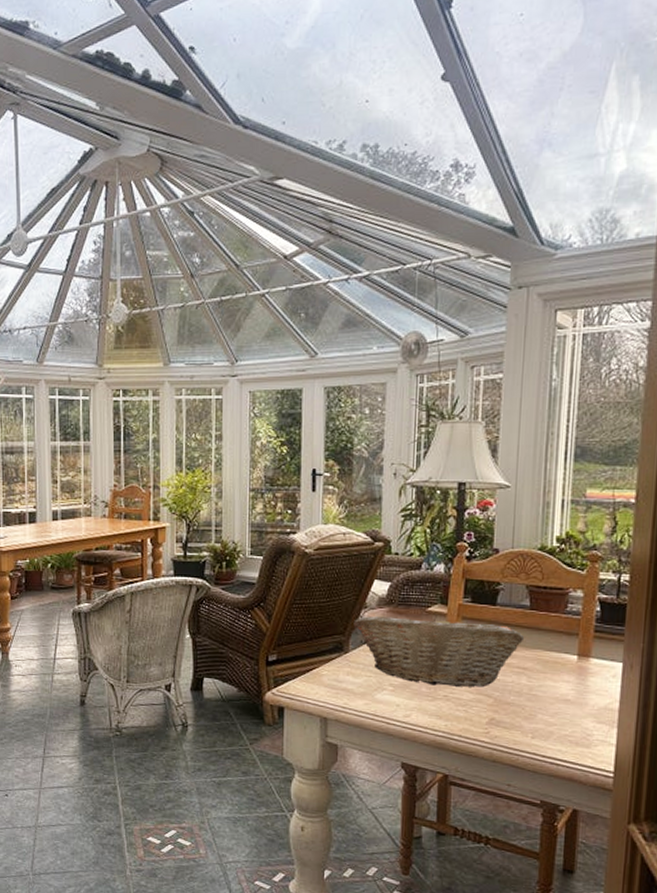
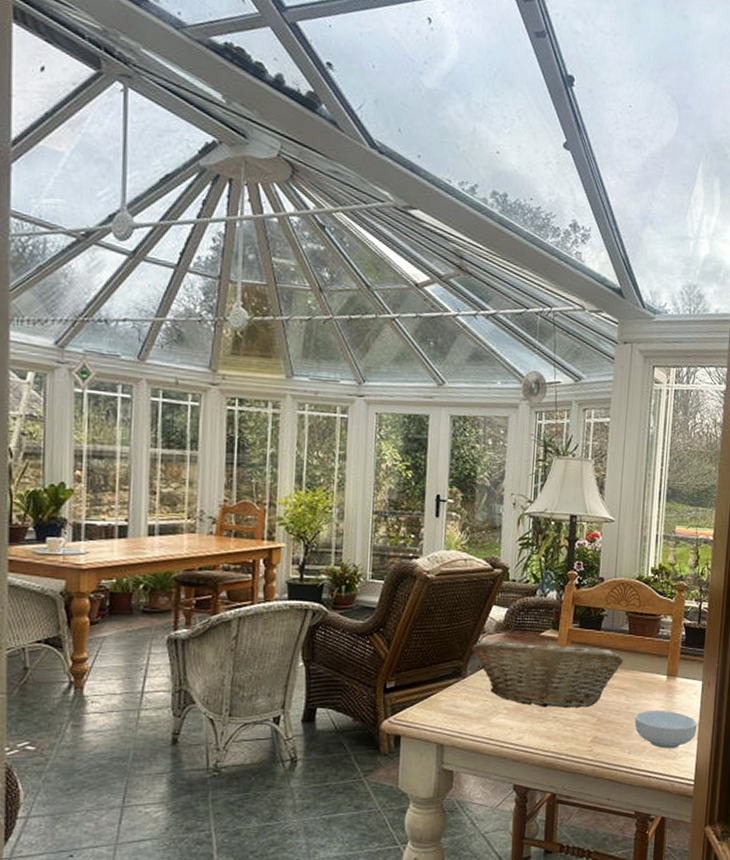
cereal bowl: none [538,692,617,736] -> present [634,710,698,749]

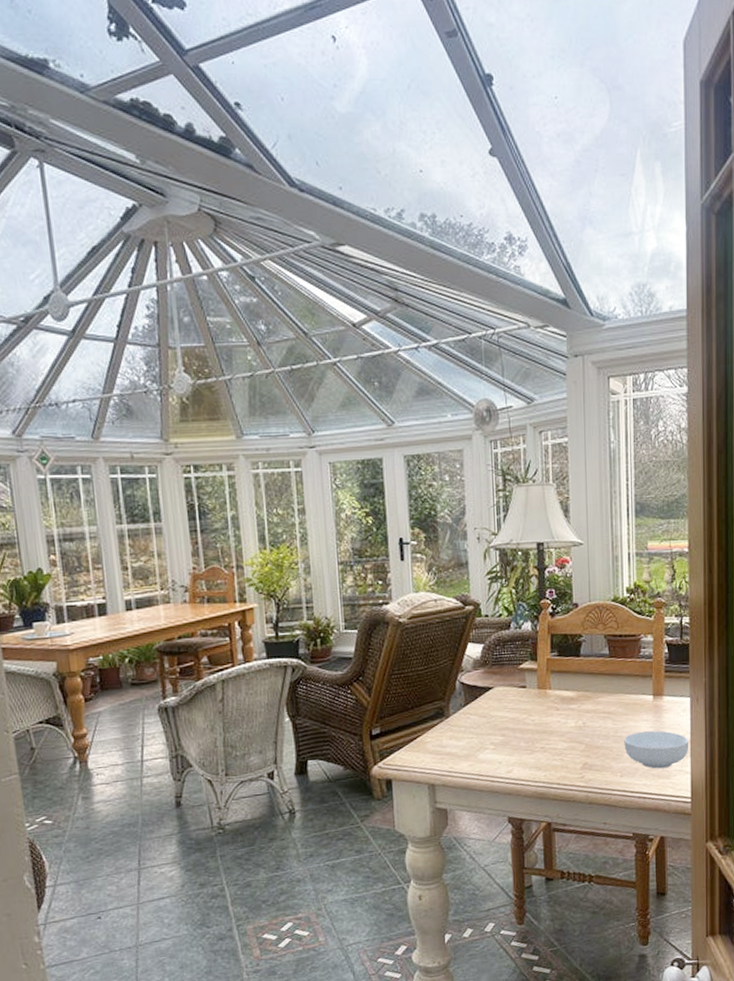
fruit basket: present [472,638,624,708] -> none [452,669,607,739]

